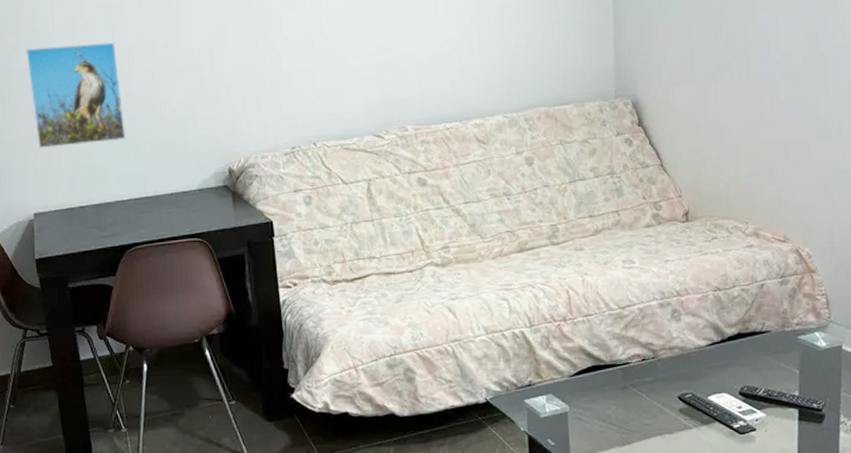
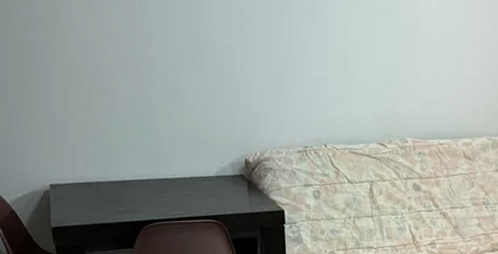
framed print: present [25,42,126,149] -> none [41,22,146,124]

